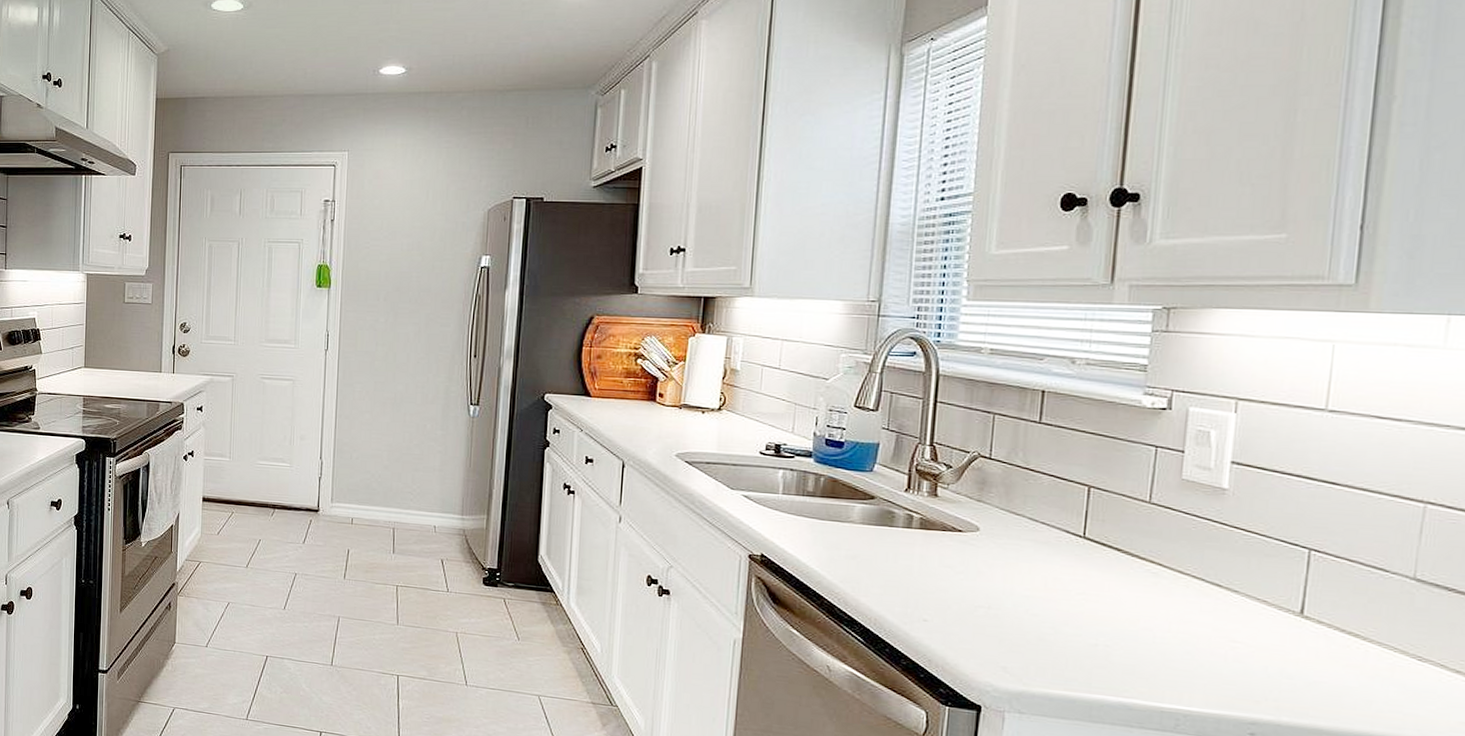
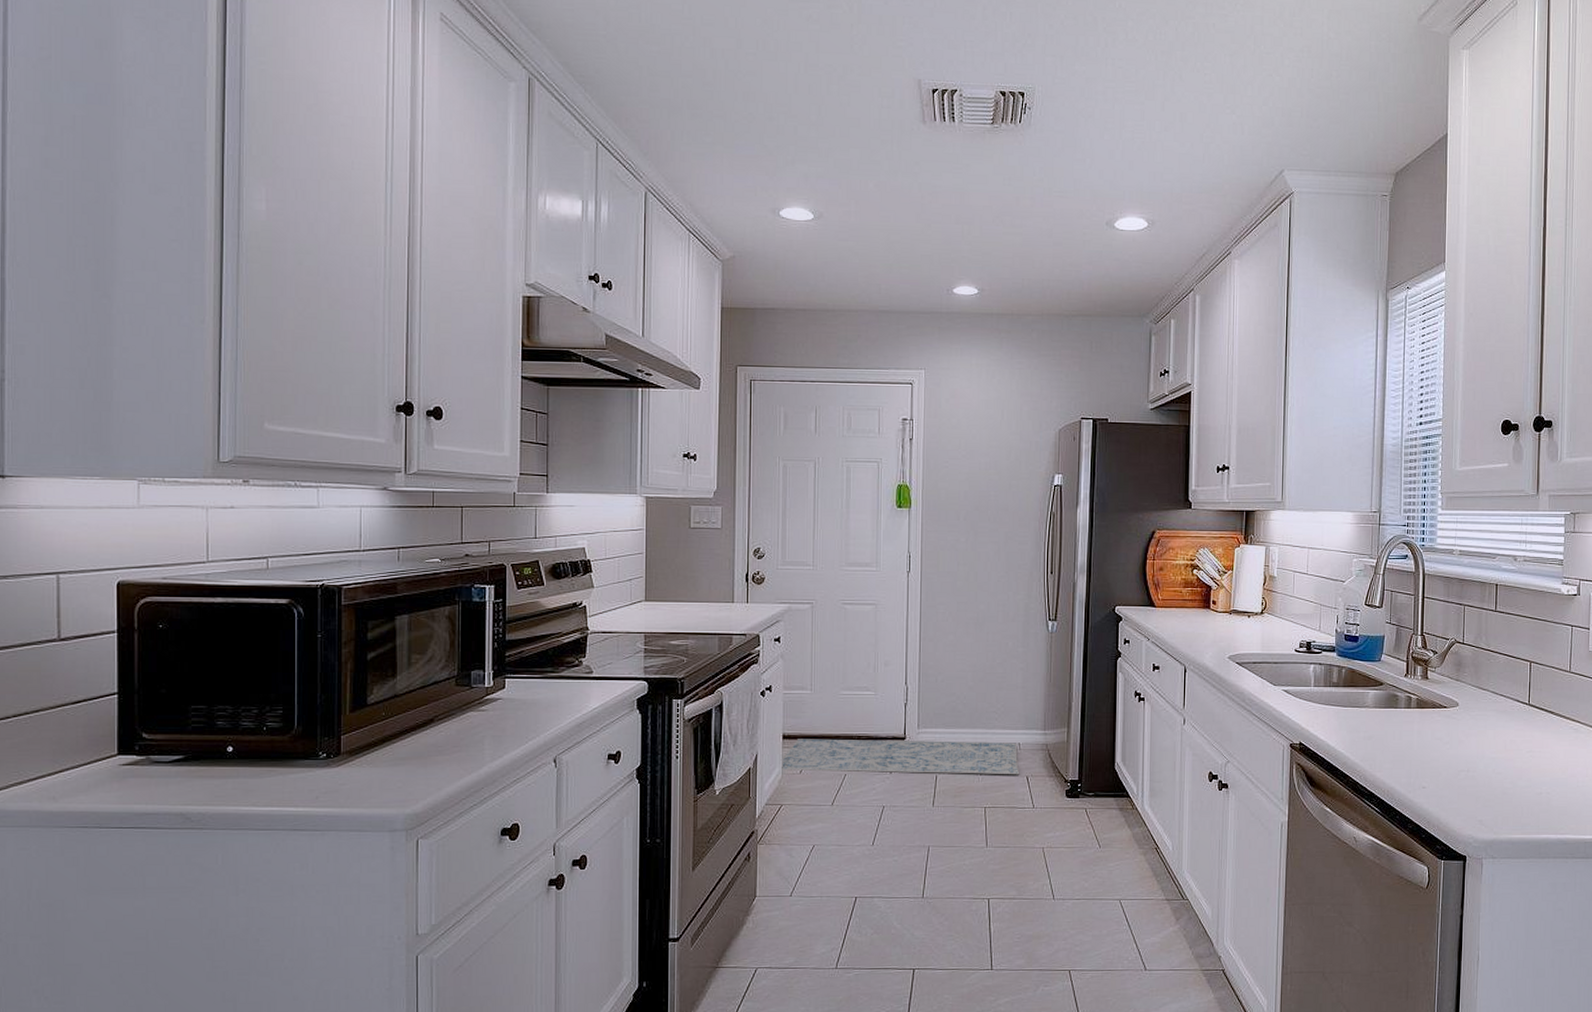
rug: none [200,502,435,558] -> present [780,739,1020,775]

